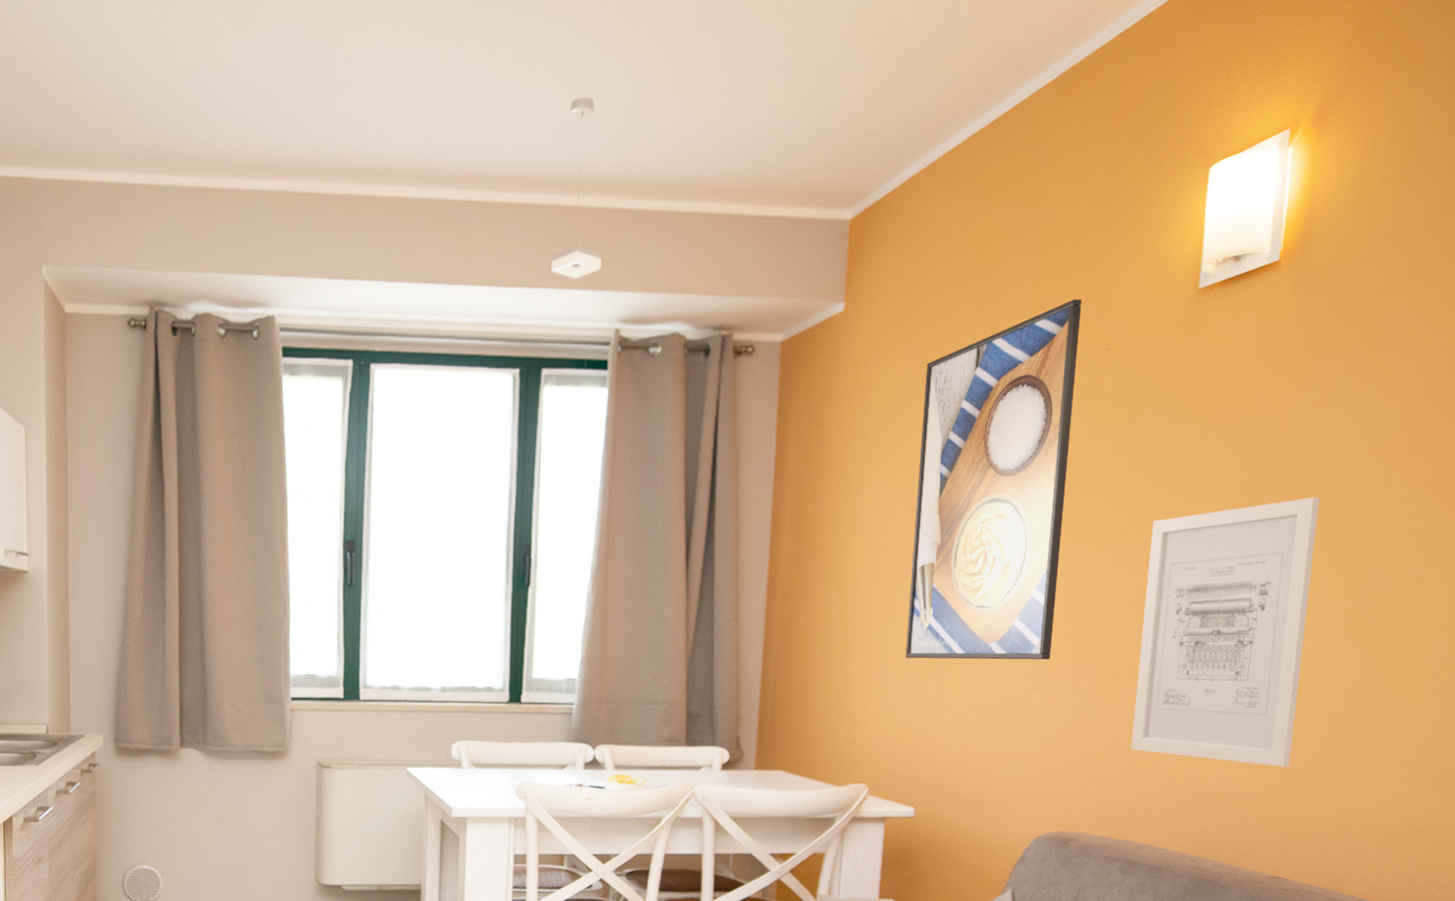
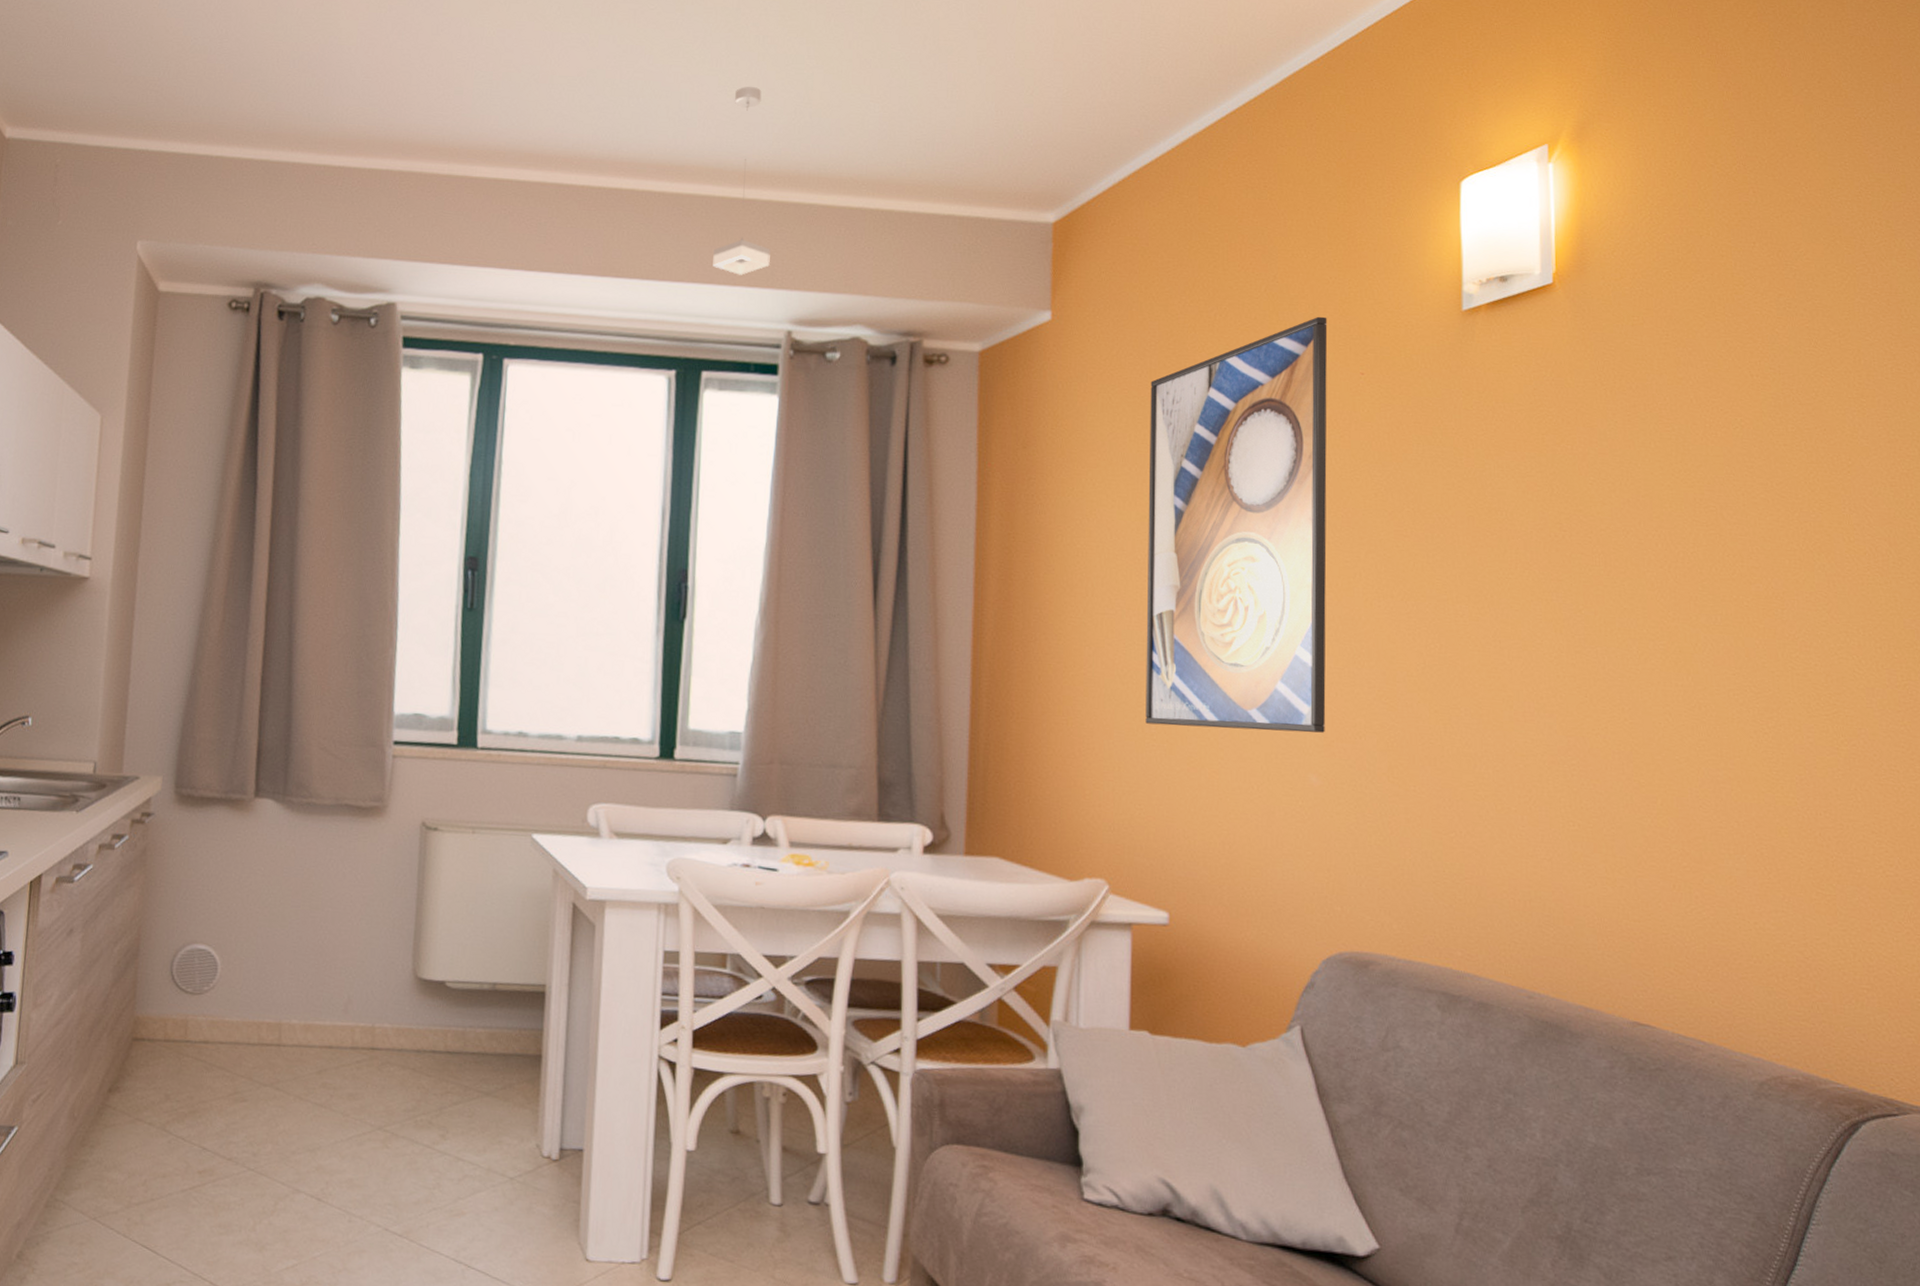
wall art: present [1131,497,1320,767] -> none [1435,550,1641,881]

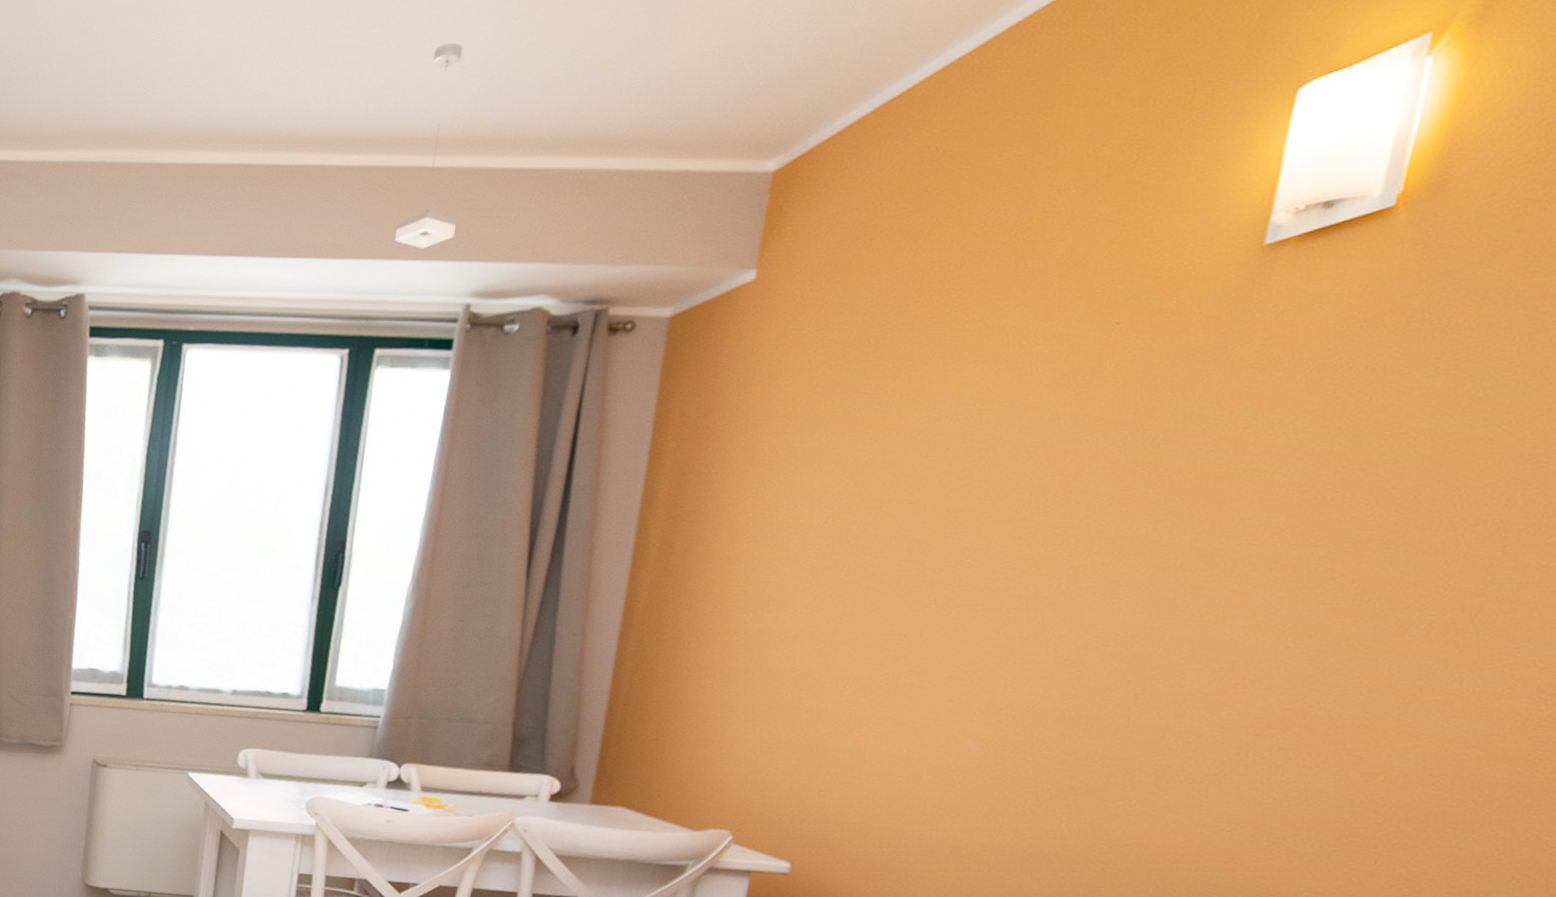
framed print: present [1145,316,1328,733] -> none [796,260,1087,701]

